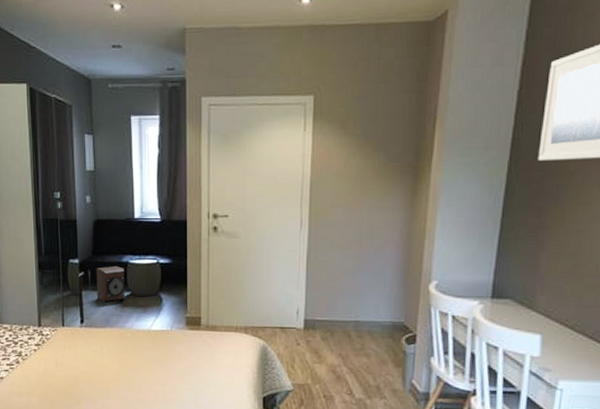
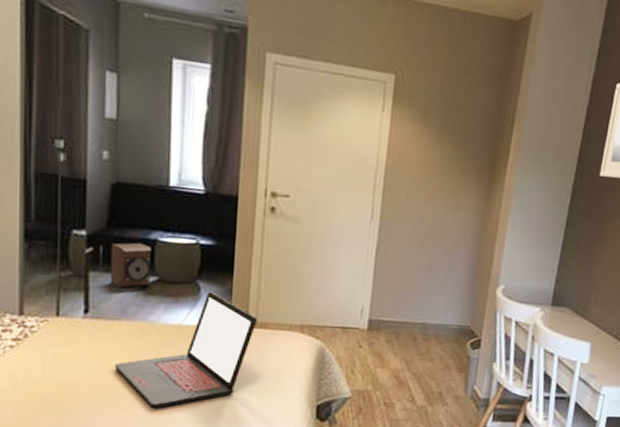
laptop: none [104,302,208,398] -> present [115,292,257,408]

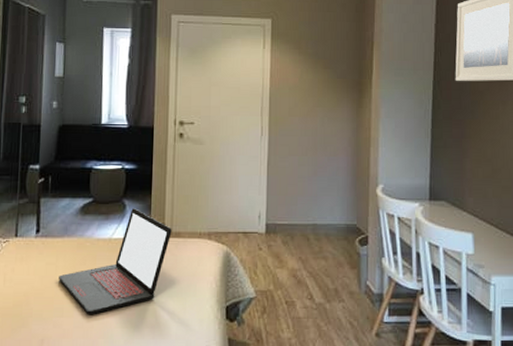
speaker: present [110,242,151,289] -> none [56,171,87,210]

